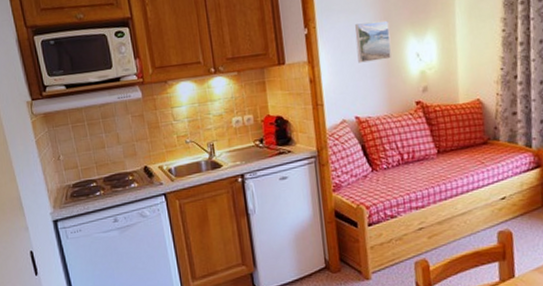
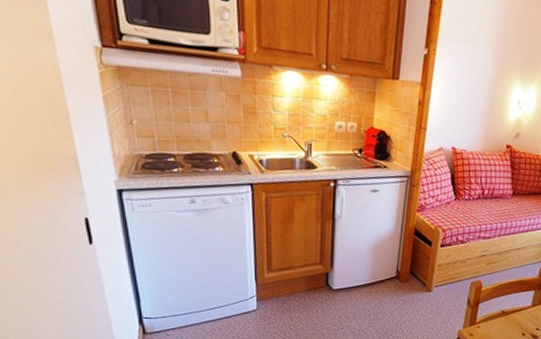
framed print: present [355,20,392,63] -> none [467,58,502,100]

